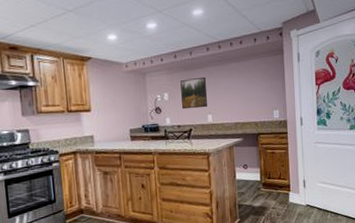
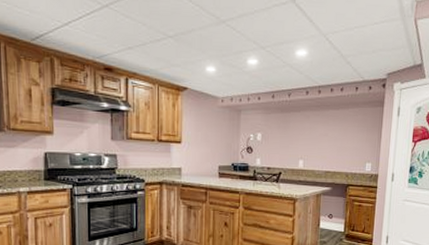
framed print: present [180,76,207,110] -> none [274,120,302,153]

